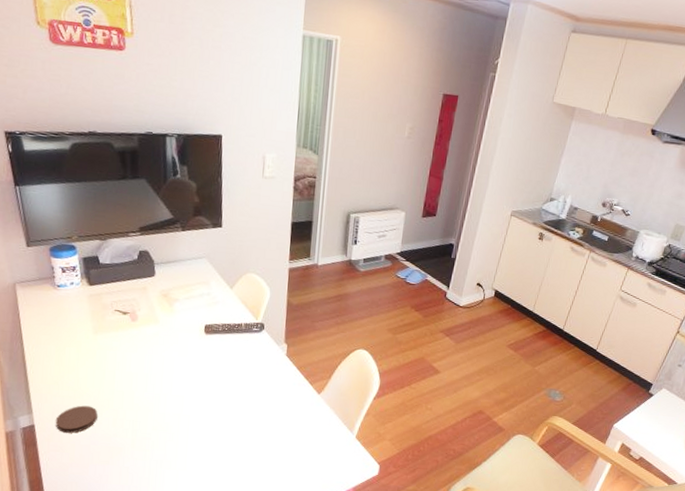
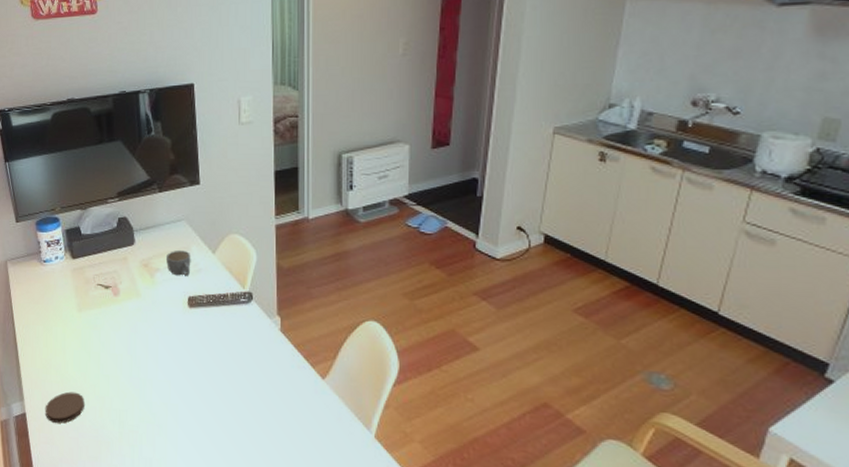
mug: none [185,283,210,307] -> present [165,250,191,276]

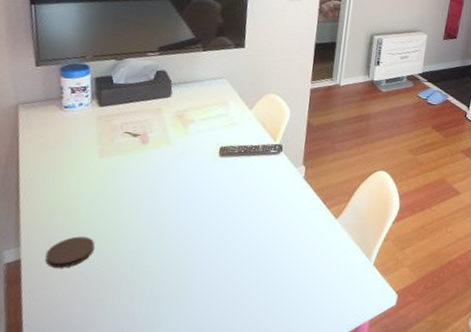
mug: present [165,250,191,276] -> none [202,104,228,129]

